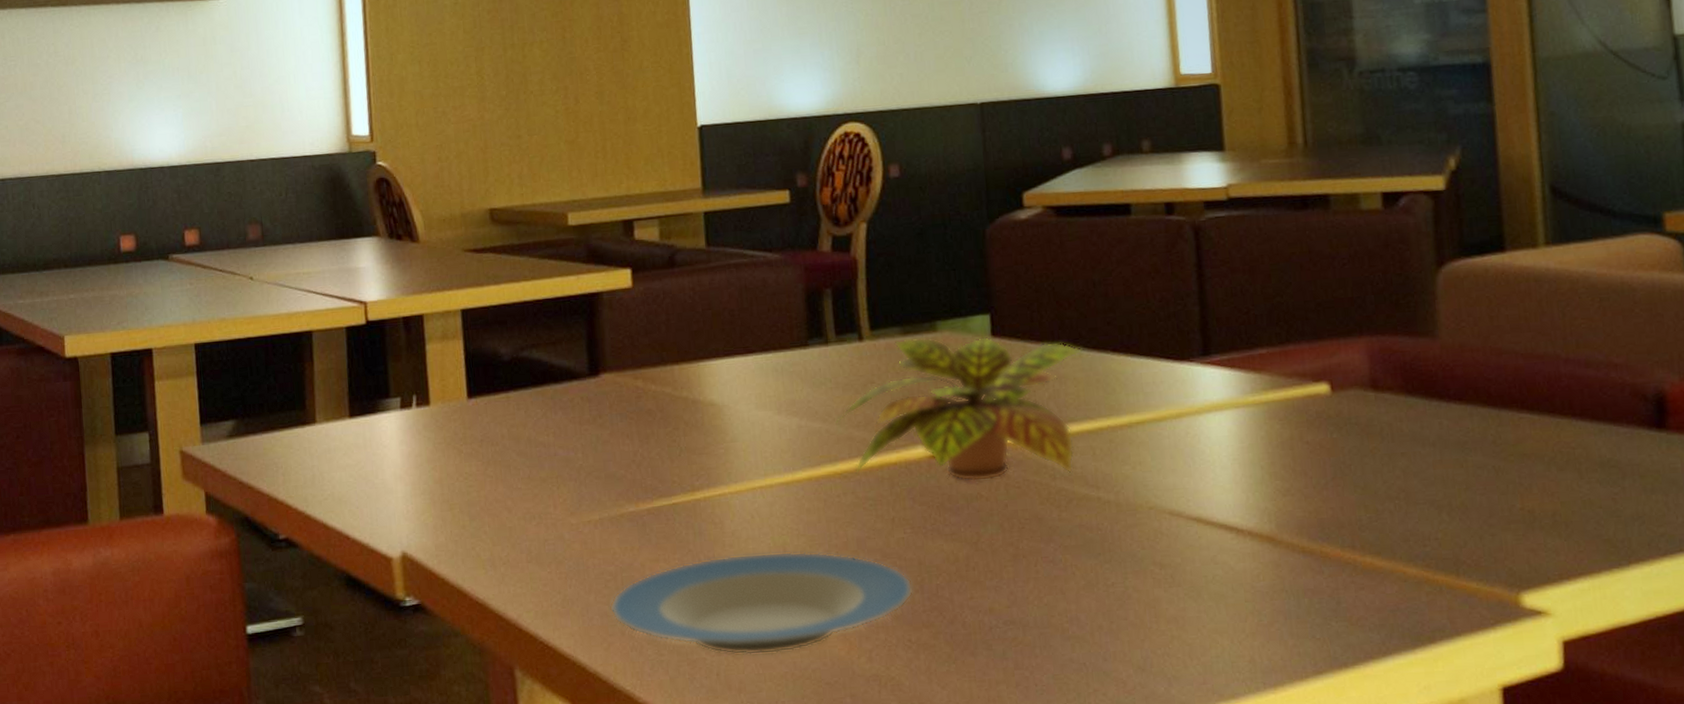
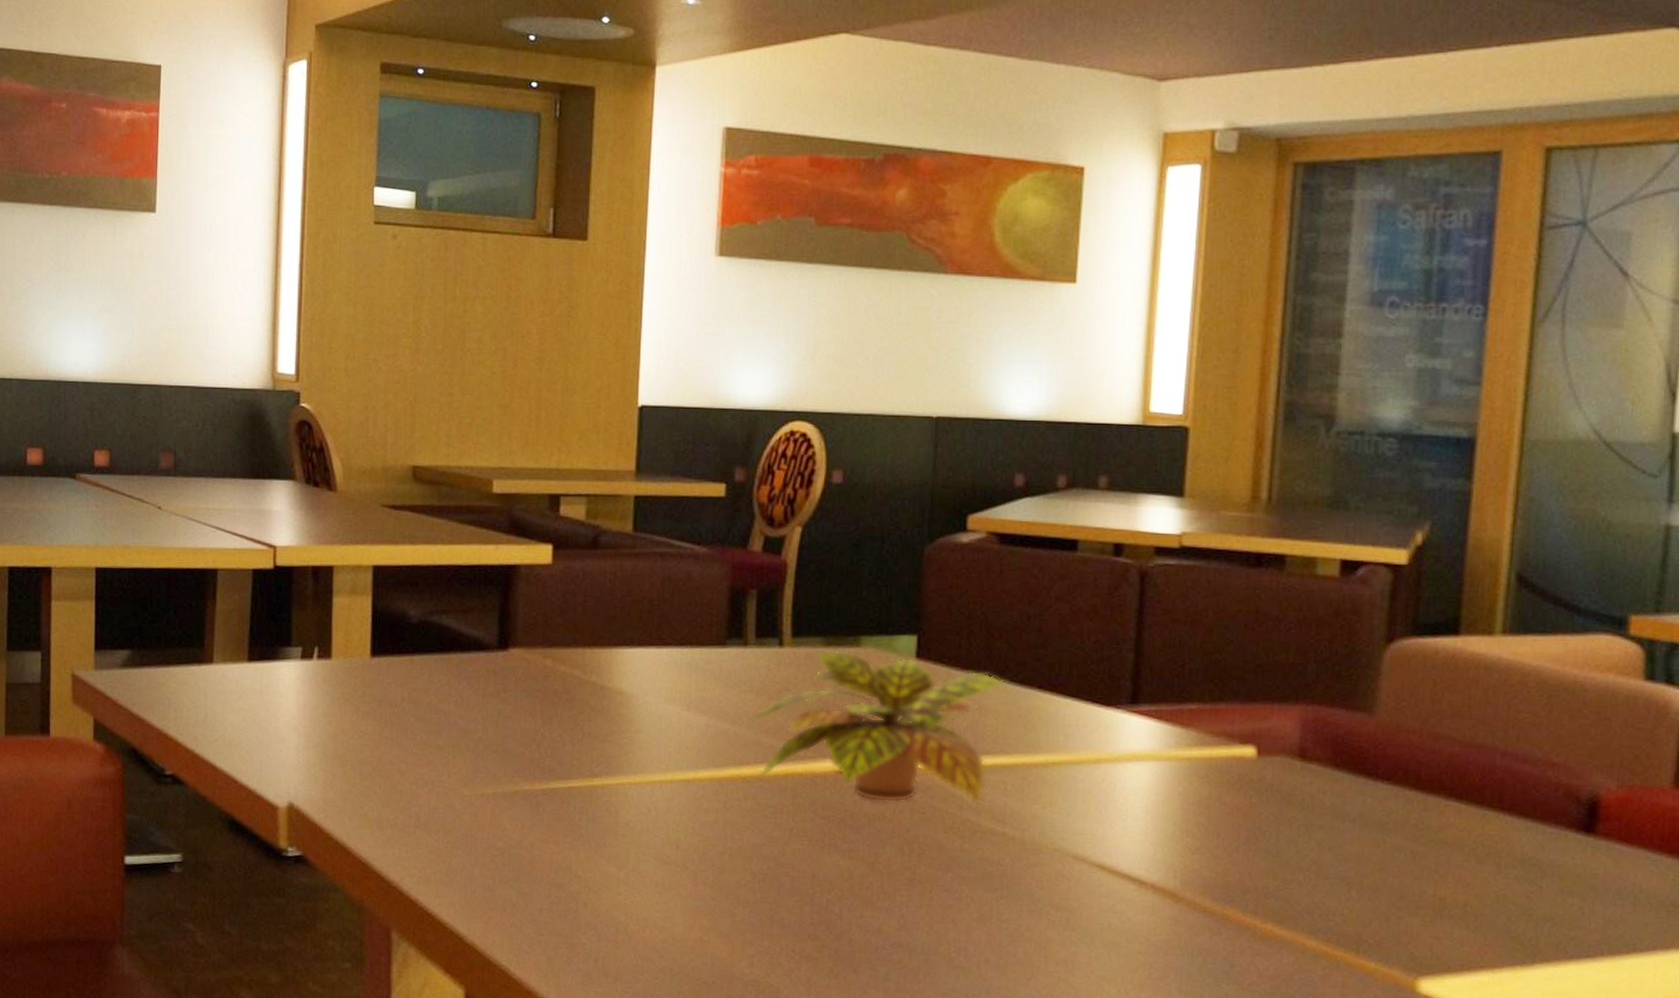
plate: present [609,551,913,656] -> none [493,845,803,948]

